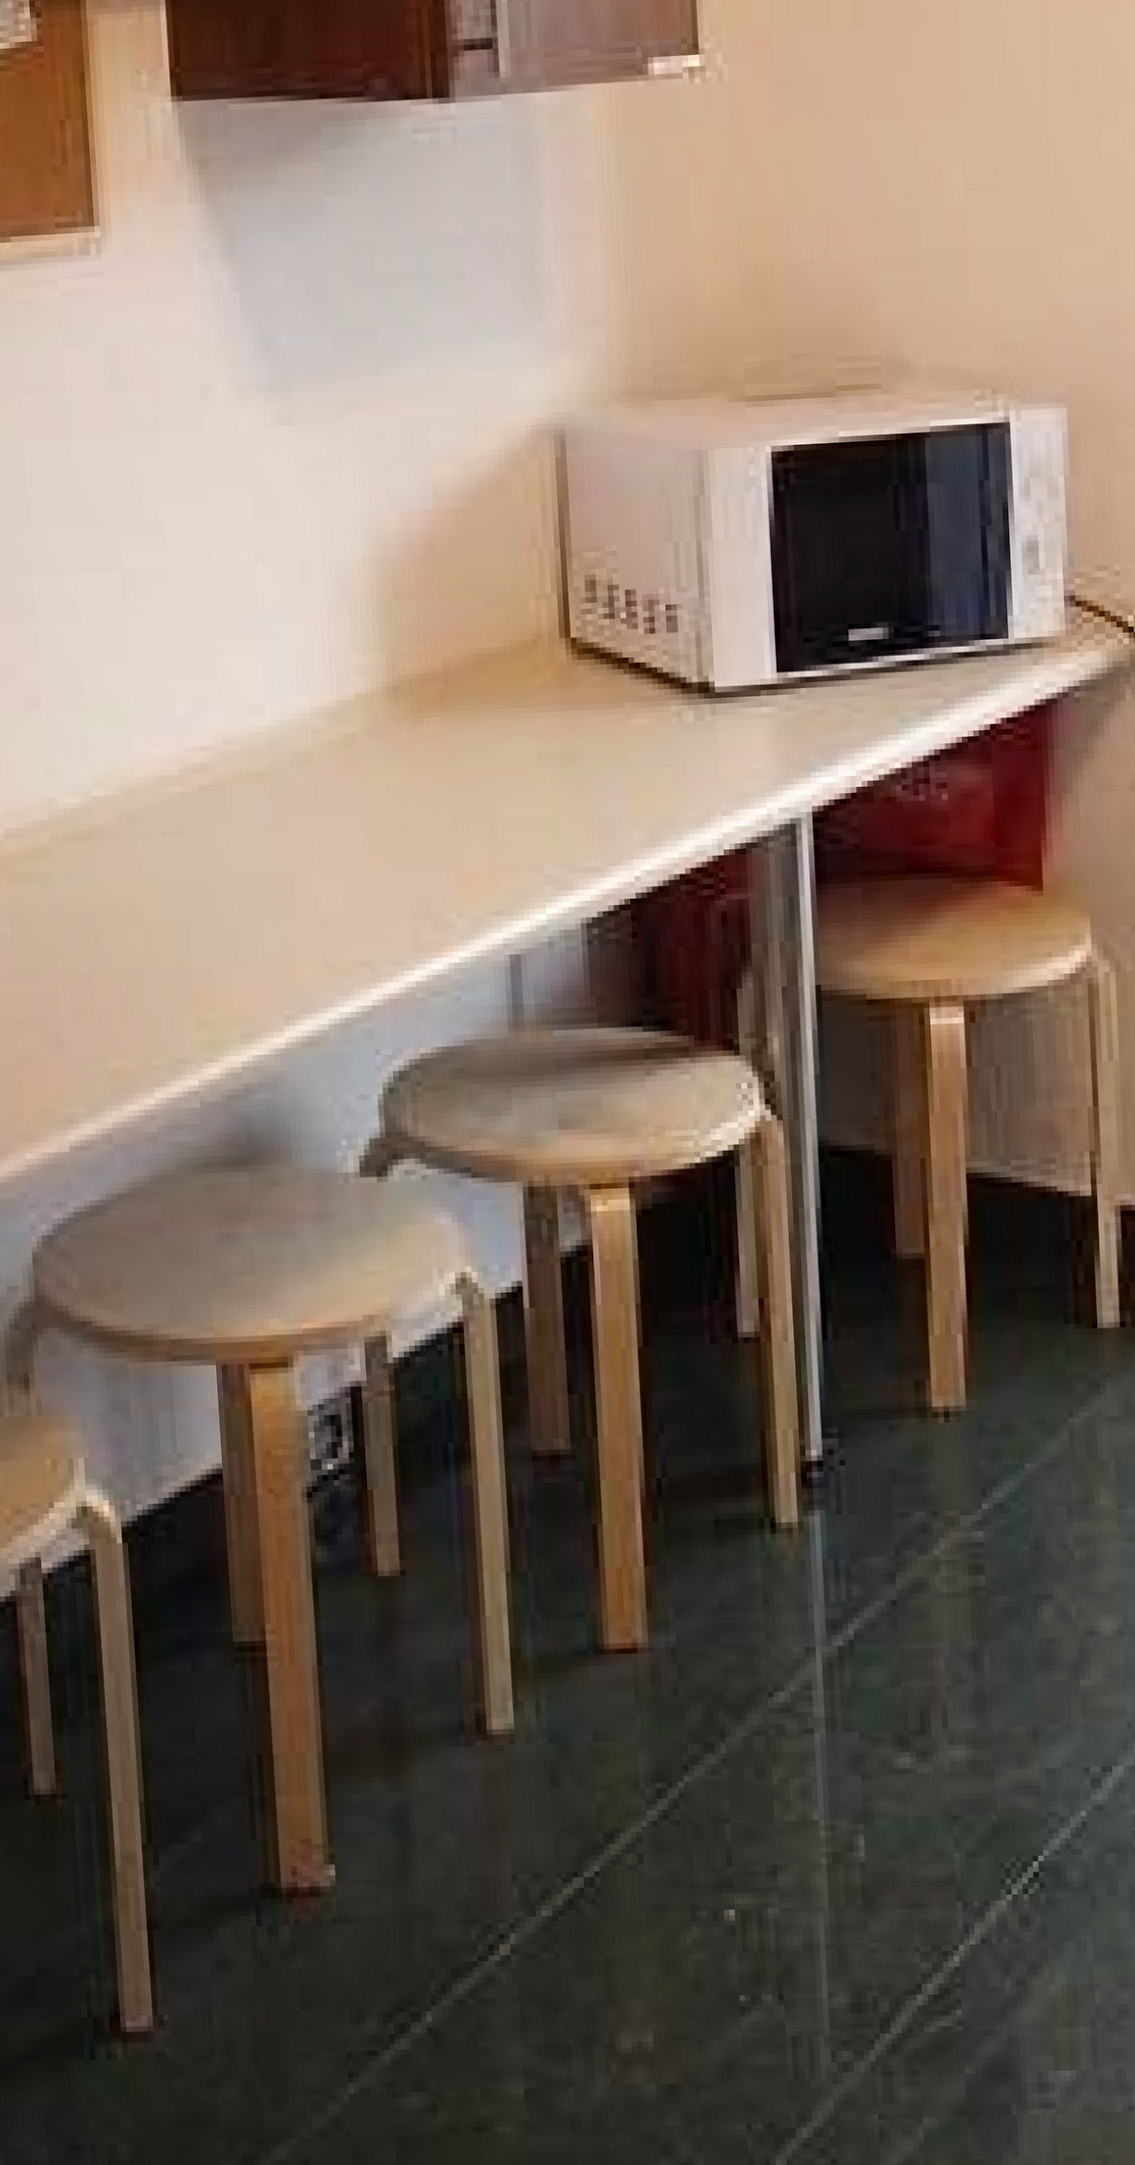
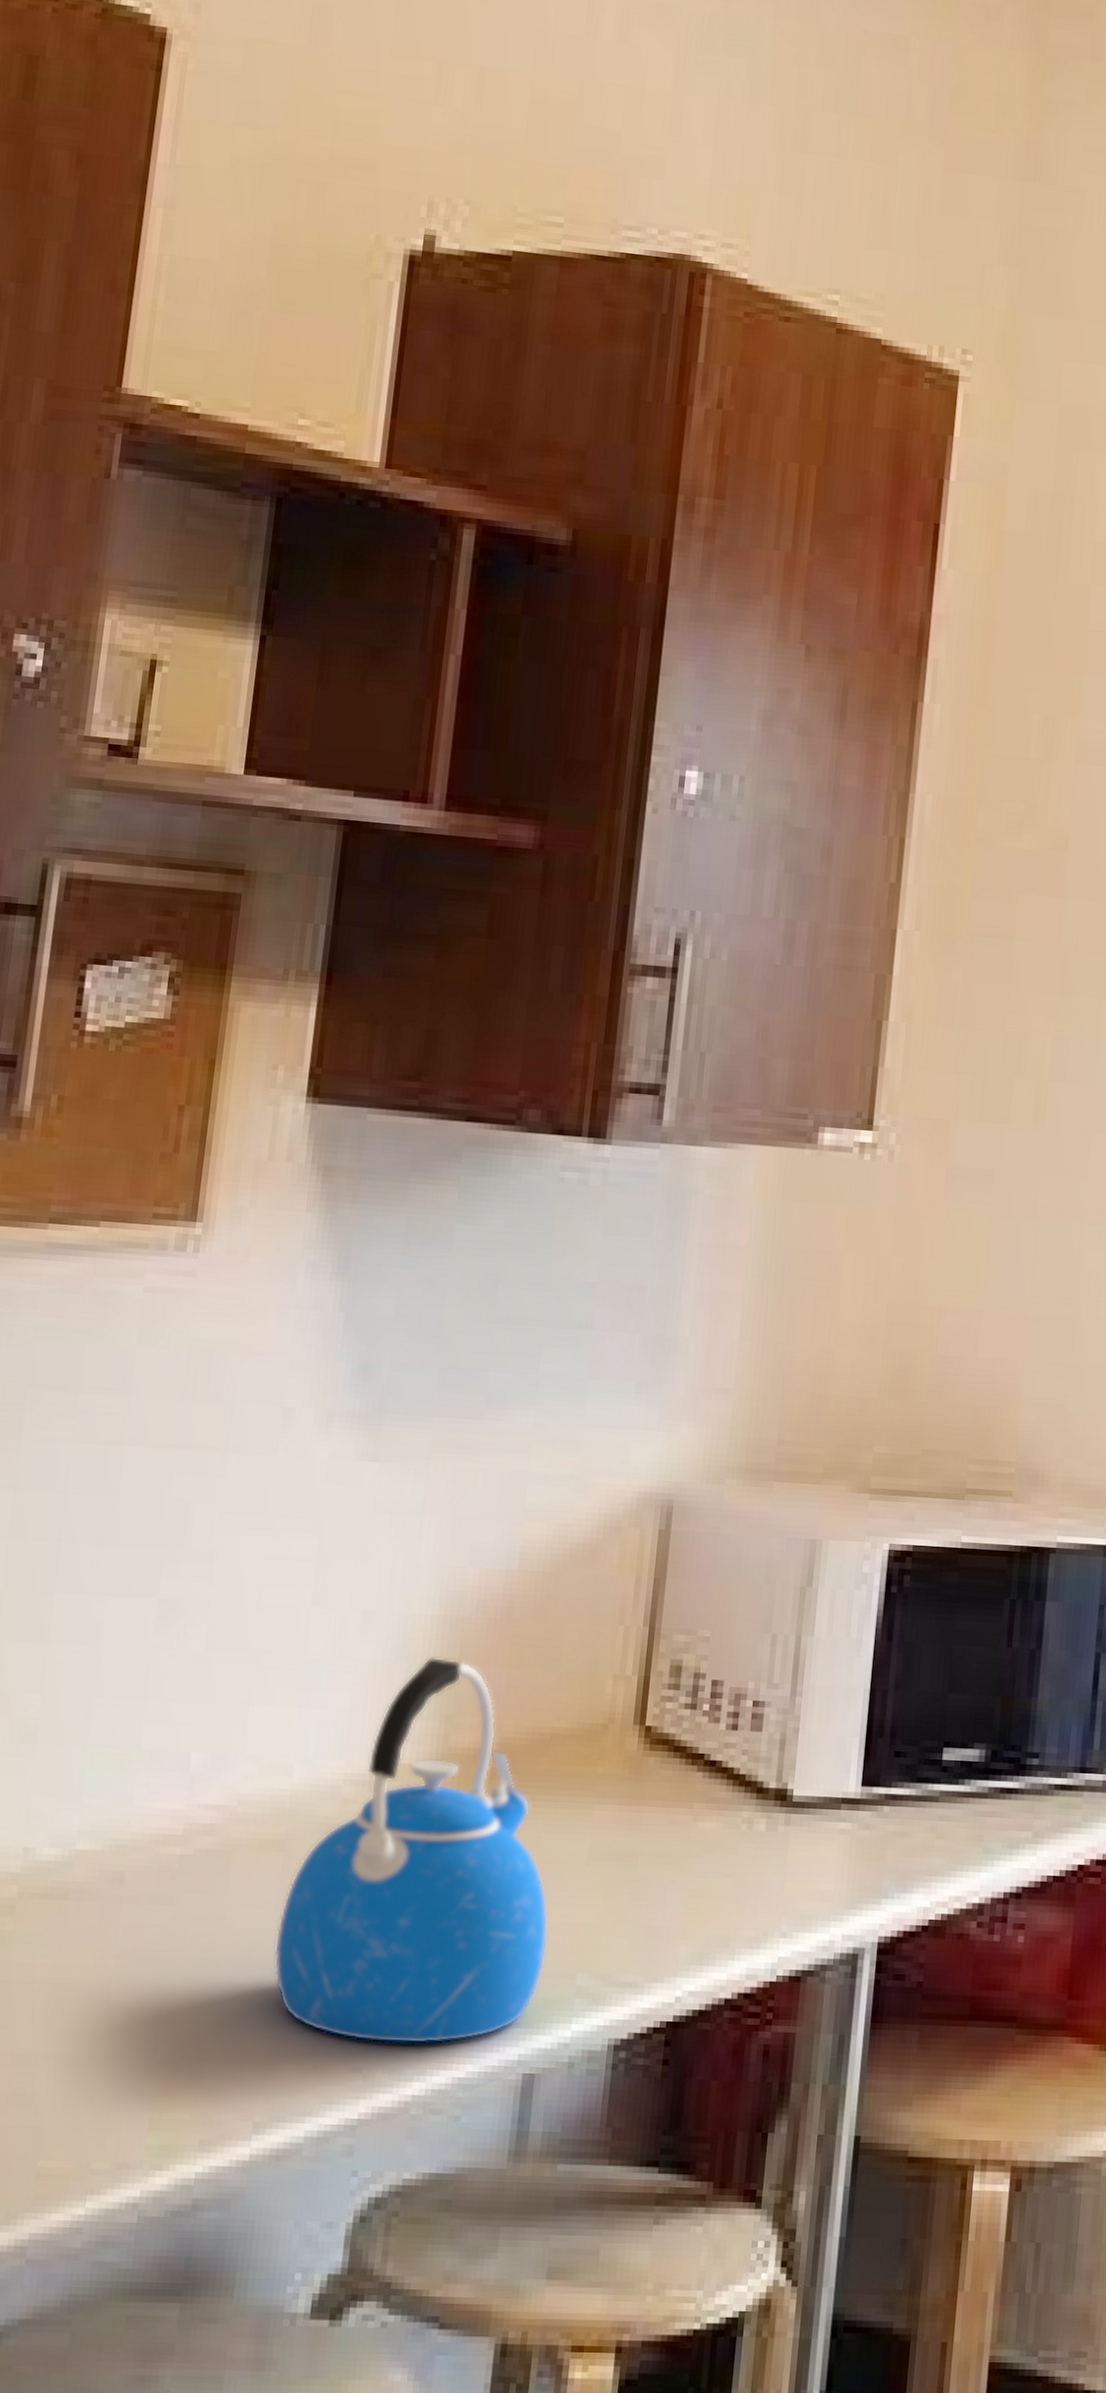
kettle: none [275,595,514,939] -> present [274,1656,549,2045]

